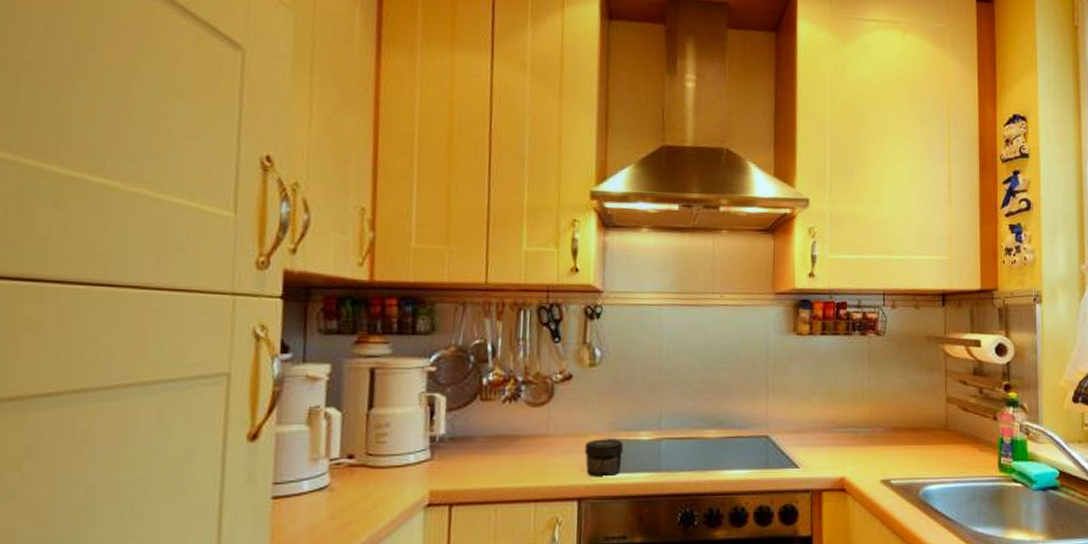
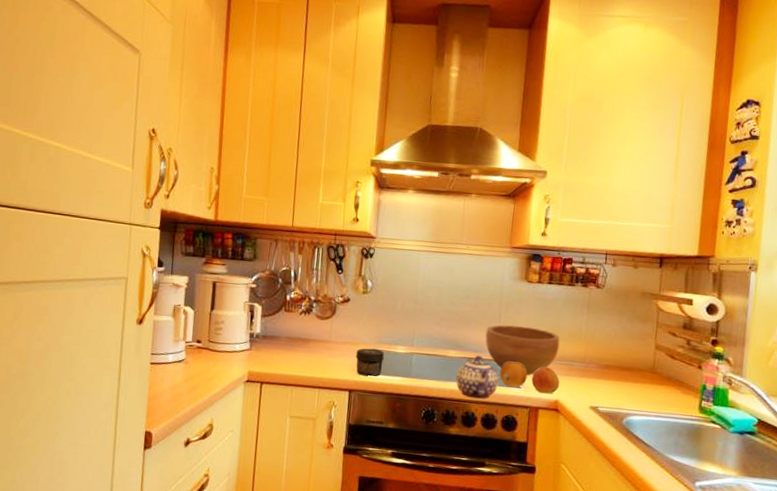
teapot: none [718,432,772,490] -> present [455,355,499,400]
bowl: none [751,389,841,451] -> present [485,325,560,376]
fruit: none [772,435,806,469] -> present [499,361,528,388]
fruit: none [811,438,845,471] -> present [531,367,560,394]

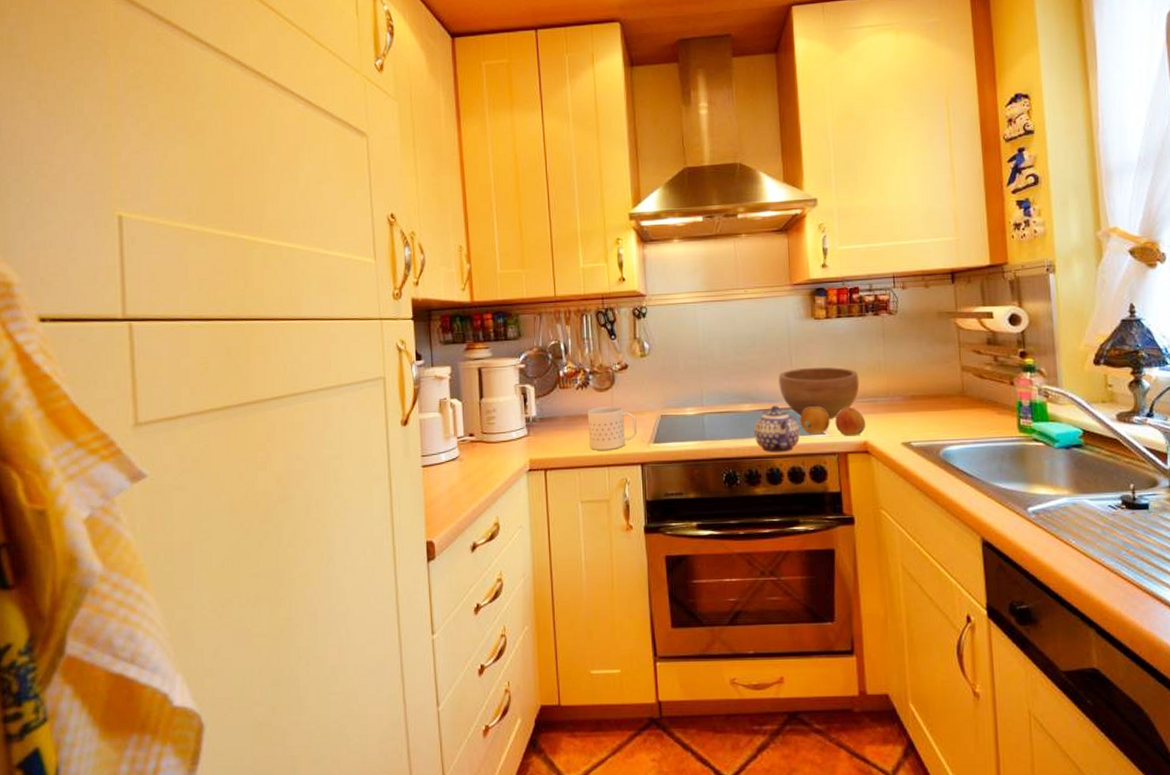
mug: none [304,333,351,374] -> present [587,405,637,450]
jar: present [355,348,385,377] -> none [642,415,674,446]

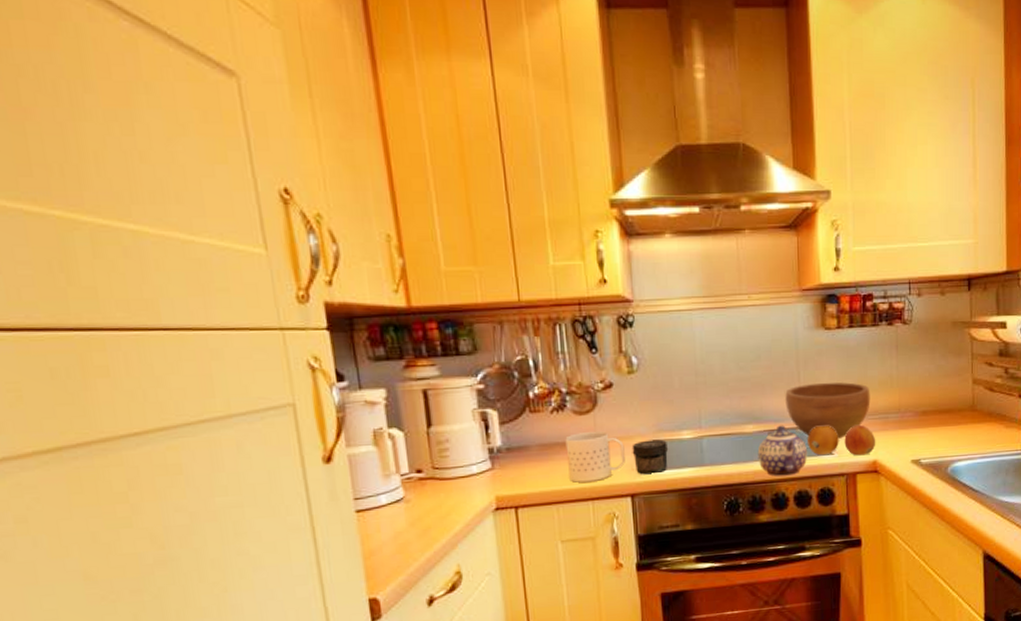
jar: none [642,415,674,446] -> present [632,439,669,475]

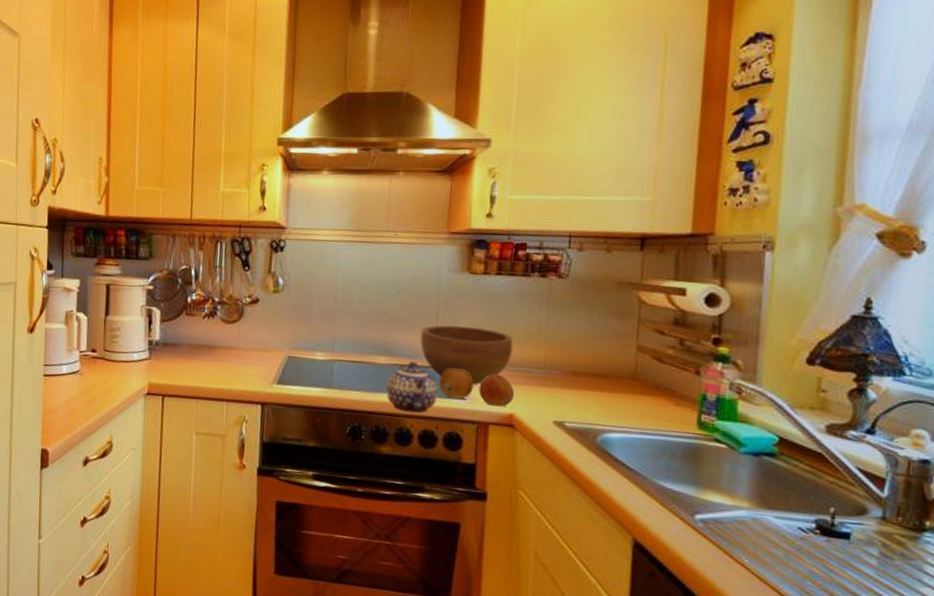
mug: present [565,431,625,483] -> none [210,339,262,385]
jar: present [632,439,669,475] -> none [267,355,301,388]

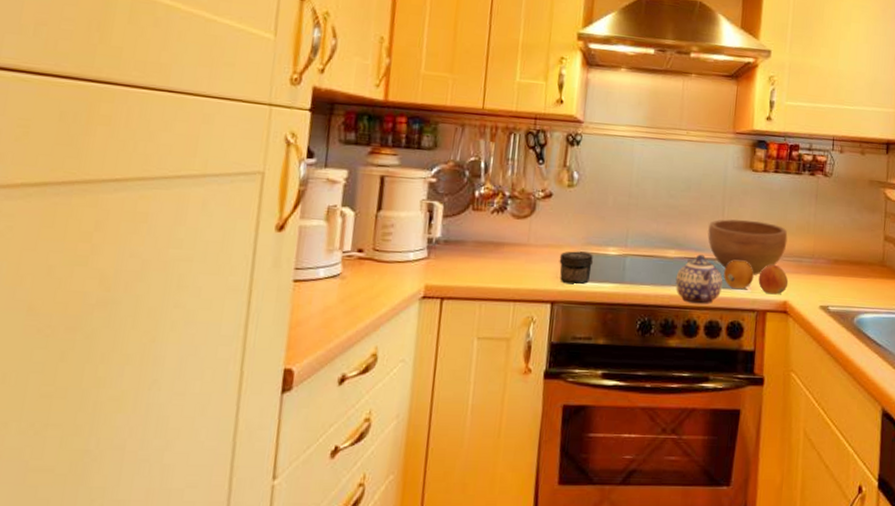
jar: none [267,355,301,388] -> present [559,251,594,285]

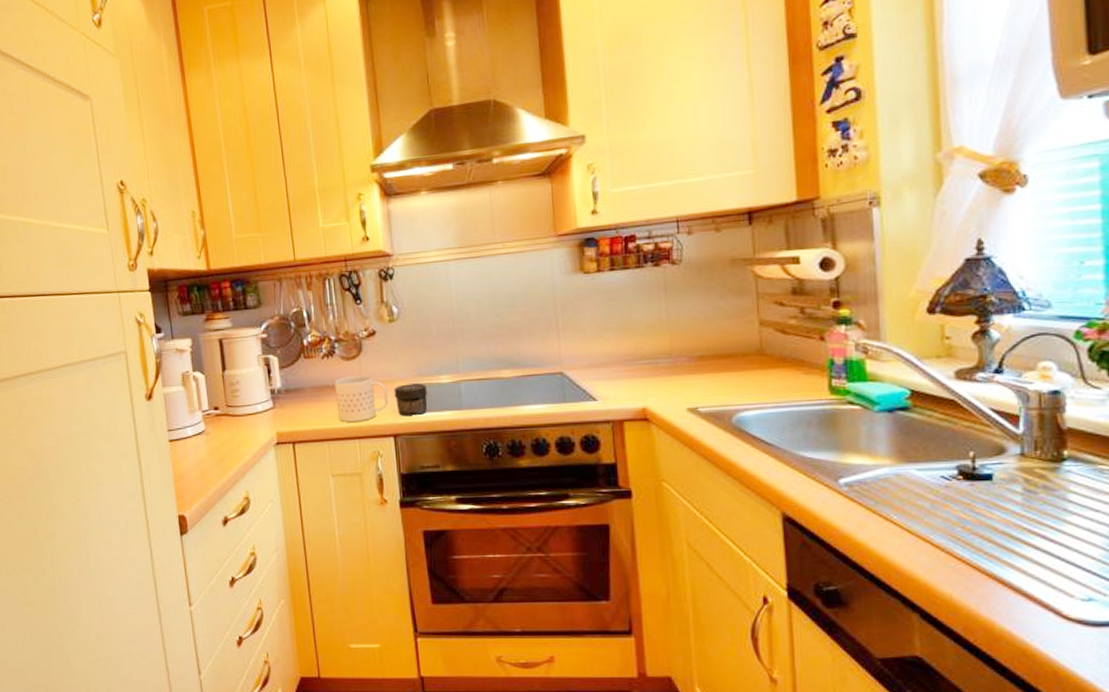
mug: none [497,235,553,284] -> present [334,375,388,422]
teapot: present [675,254,723,305] -> none [516,370,569,423]
bowl: present [707,219,788,275] -> none [543,326,637,385]
fruit: present [724,260,754,290] -> none [568,370,603,402]
fruit: present [758,265,789,295] -> none [608,371,645,403]

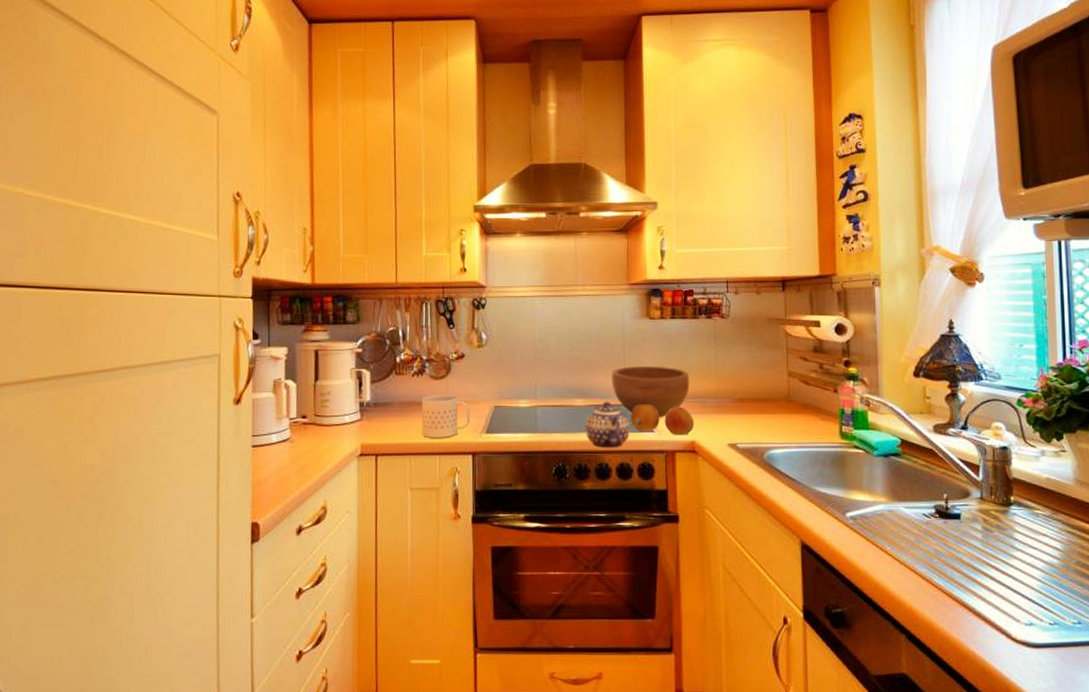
jar: present [393,383,428,417] -> none [476,406,507,436]
teapot: none [516,370,569,423] -> present [585,401,631,449]
bowl: none [543,326,637,385] -> present [612,365,690,418]
fruit: none [568,370,603,402] -> present [631,404,660,432]
fruit: none [608,371,645,403] -> present [664,407,695,435]

